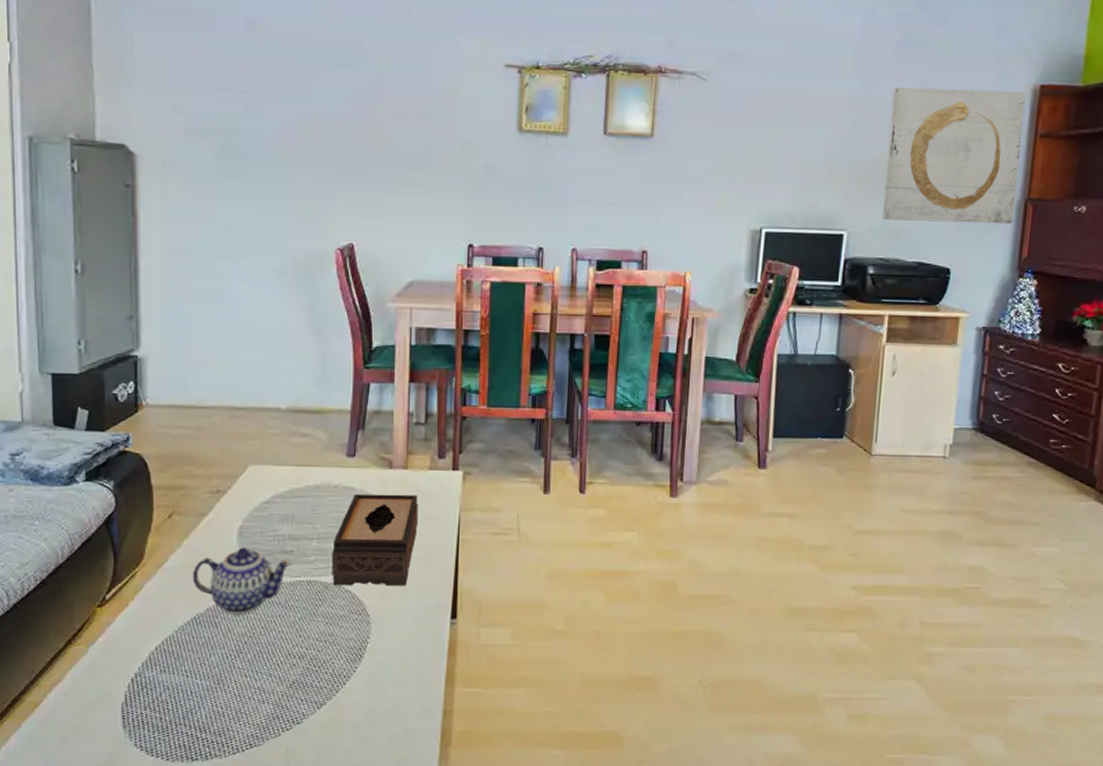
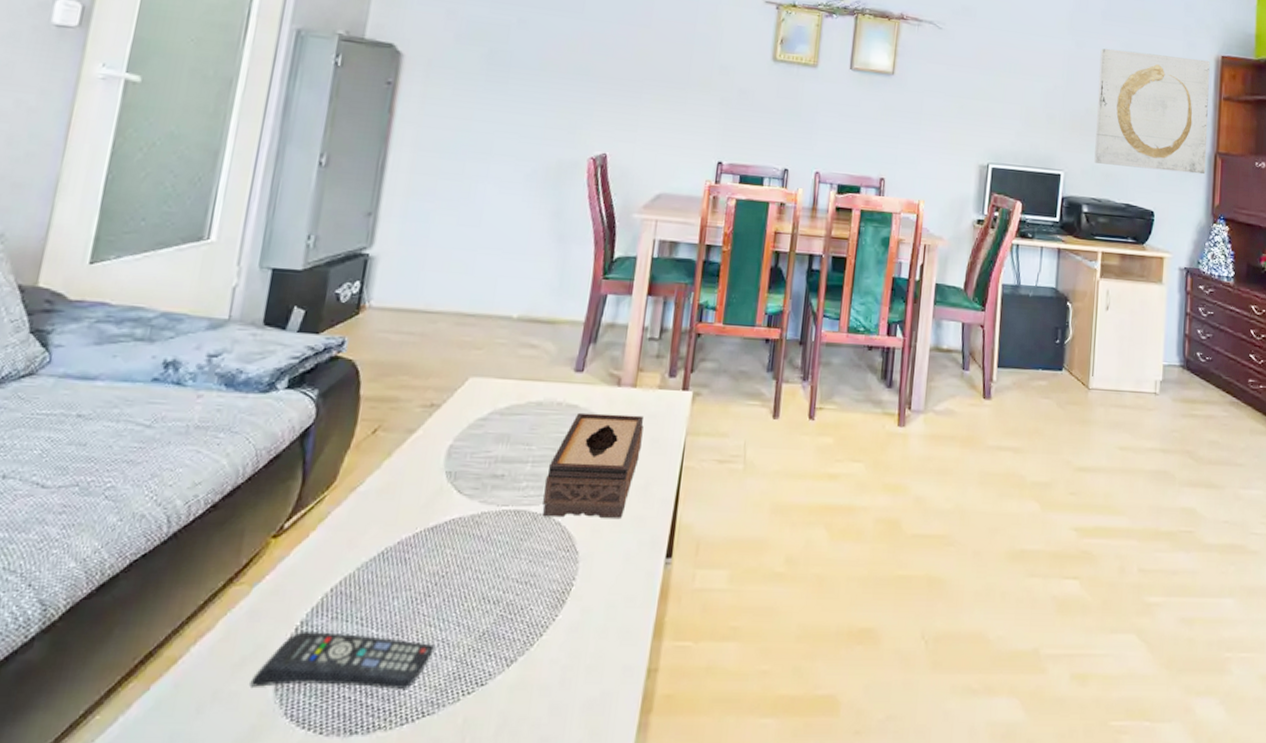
remote control: none [102,682,253,726] -> present [250,631,436,689]
teapot: present [192,547,292,614] -> none [387,470,501,549]

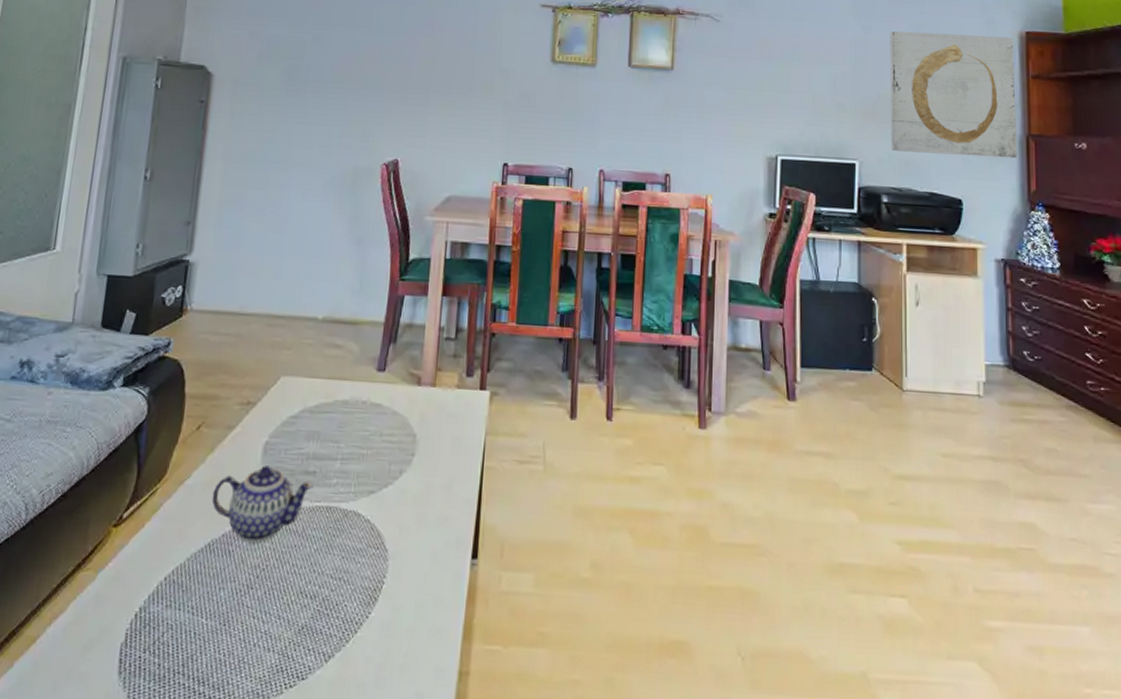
remote control: present [250,631,436,689] -> none [97,618,259,679]
teapot: none [387,470,501,549] -> present [211,465,314,542]
tissue box: present [543,412,644,518] -> none [352,411,444,517]

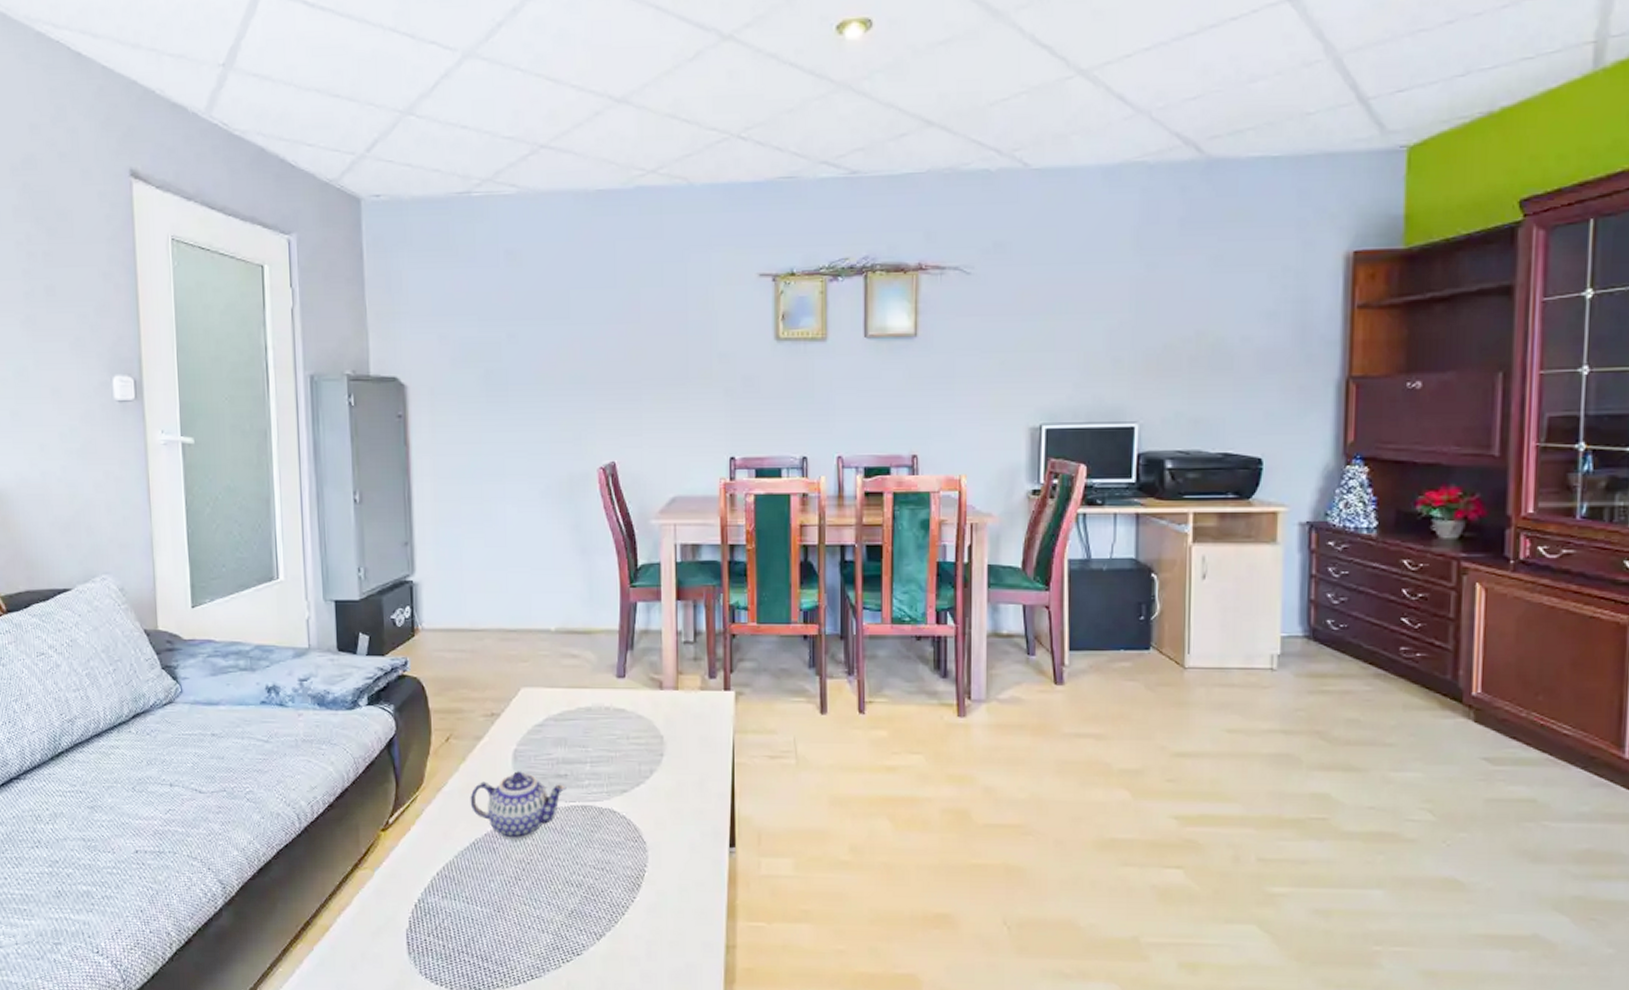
wall art: present [890,30,1018,159] -> none [1178,260,1337,409]

